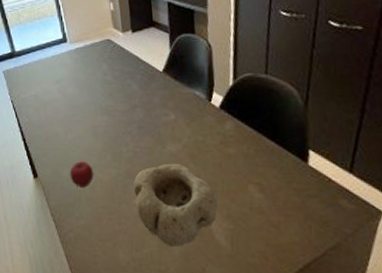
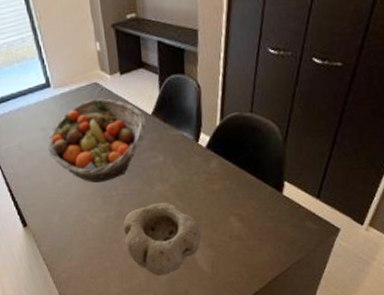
fruit basket: none [62,54,158,137] -> present [48,98,147,183]
apple: present [69,161,94,188] -> none [59,207,84,232]

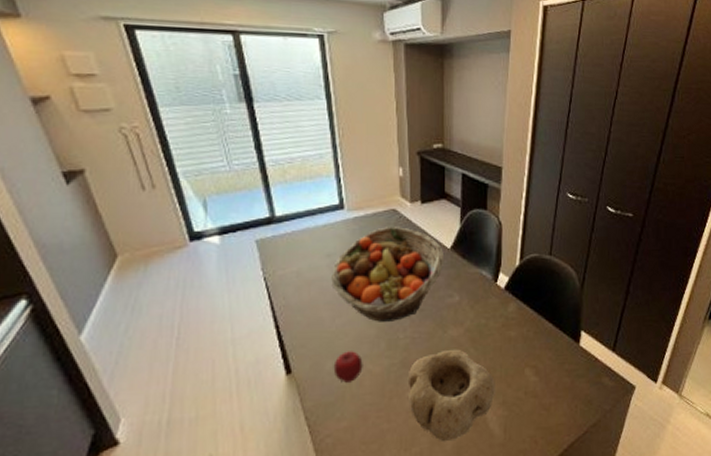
apple: none [59,207,84,232] -> present [333,351,363,383]

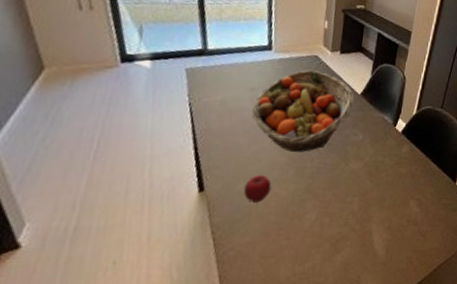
bowl: present [407,349,495,443] -> none [308,180,384,259]

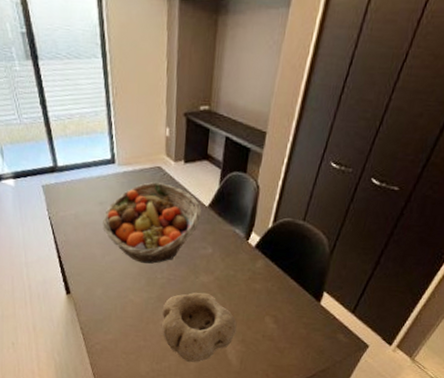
apple: present [243,175,272,203] -> none [102,283,126,307]
bowl: none [308,180,384,259] -> present [162,292,237,363]

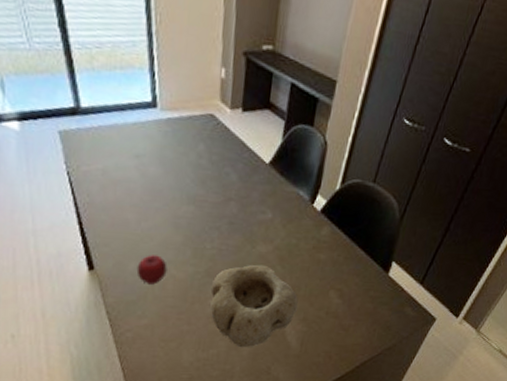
apple: none [102,283,126,307] -> present [136,255,167,285]
fruit basket: present [103,182,202,264] -> none [139,132,262,231]

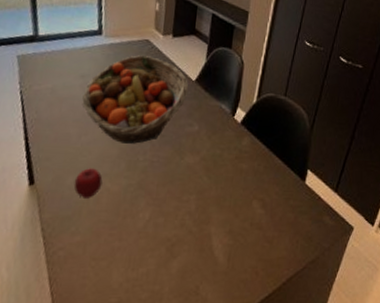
fruit basket: none [139,132,262,231] -> present [82,55,189,144]
bowl: present [210,264,298,348] -> none [141,175,224,265]

